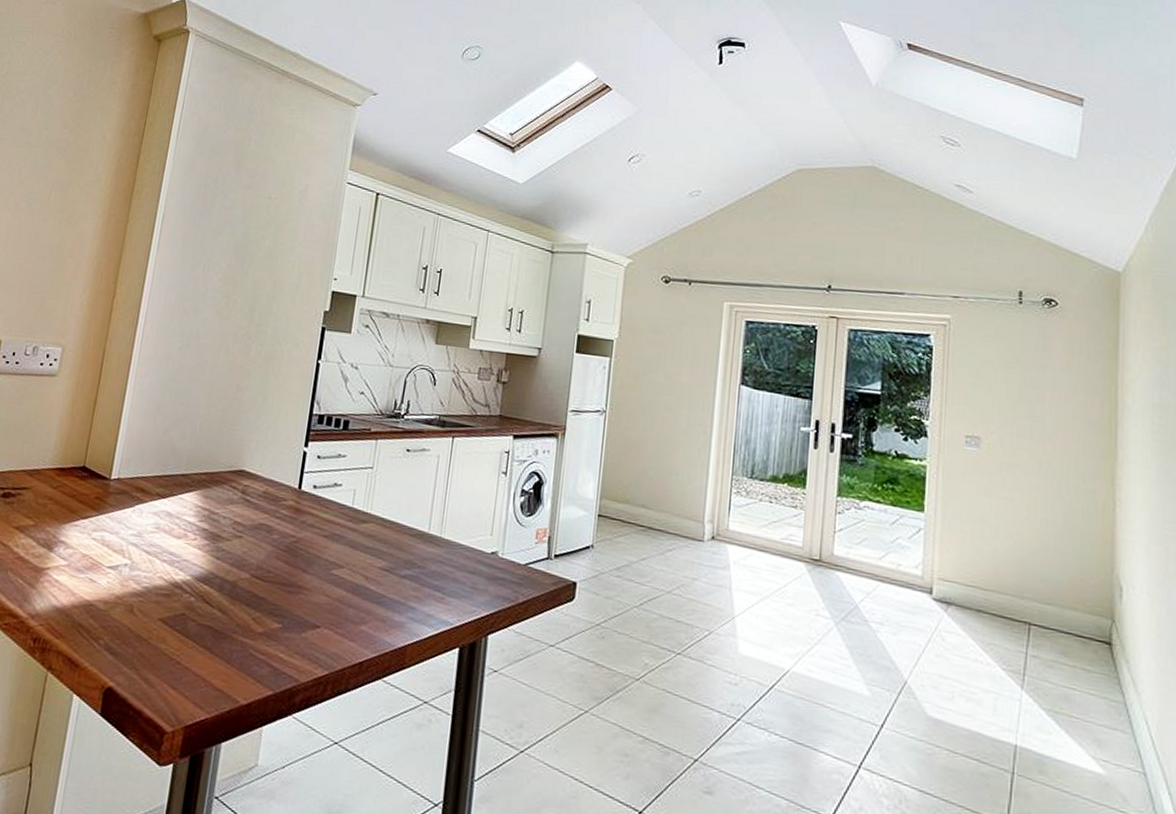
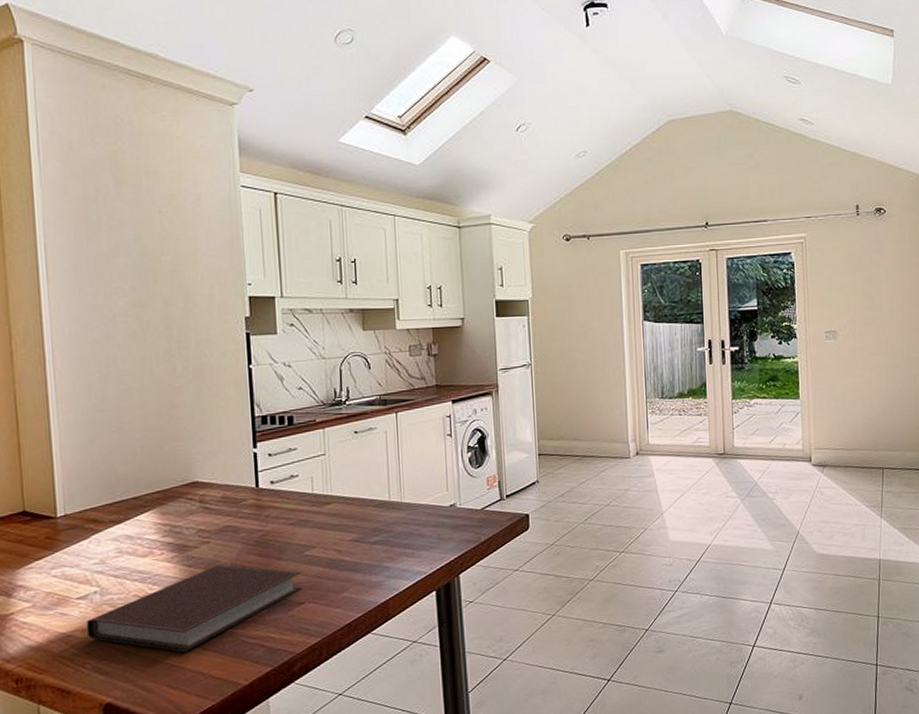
notebook: none [108,563,324,651] -> present [87,564,302,652]

